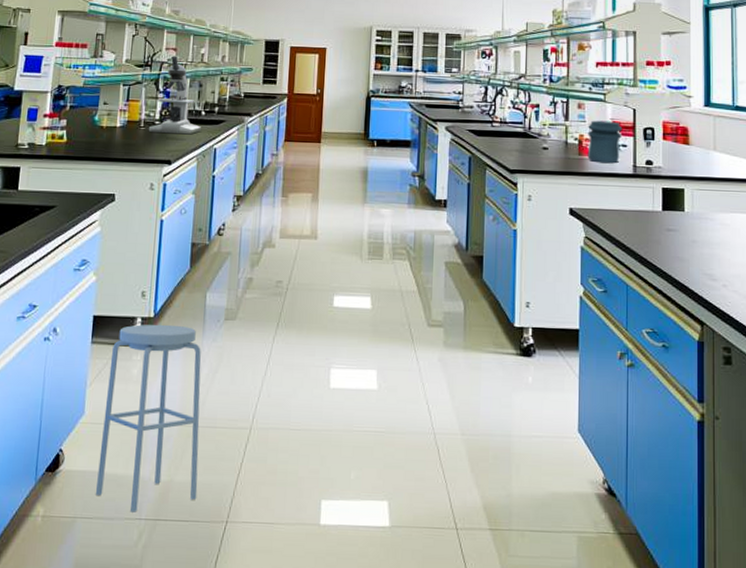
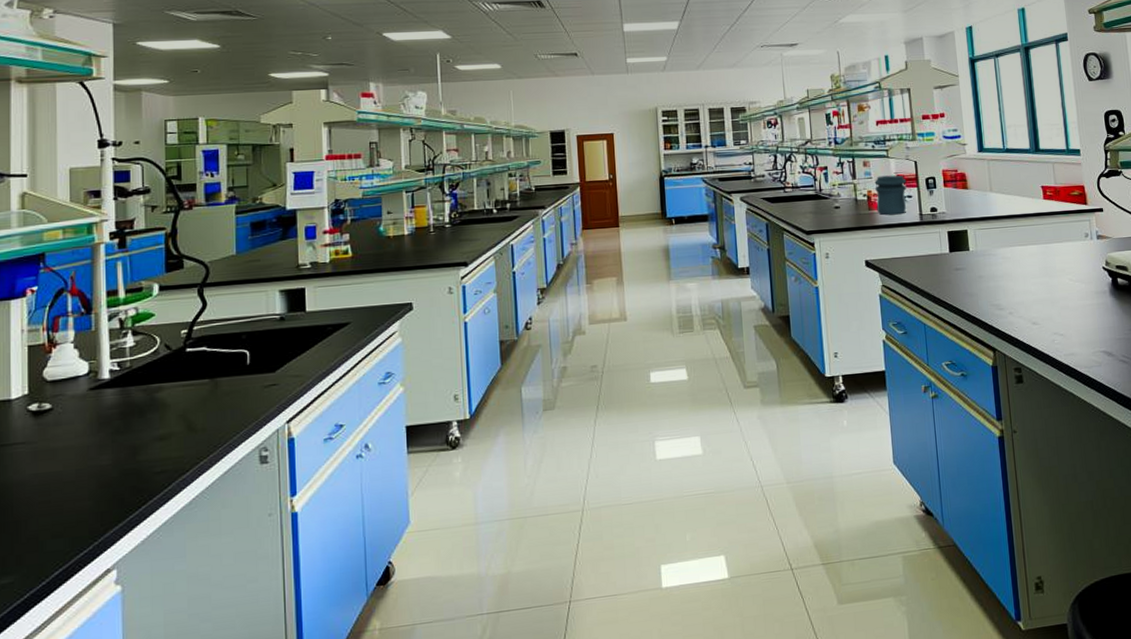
stool: present [95,324,201,512] -> none [430,422,537,609]
microscope: present [148,56,202,135] -> none [438,156,496,236]

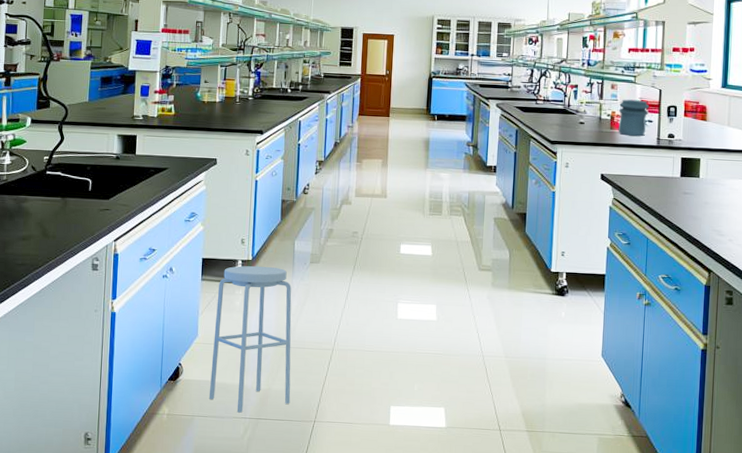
stool: none [430,422,537,609] -> present [208,265,292,413]

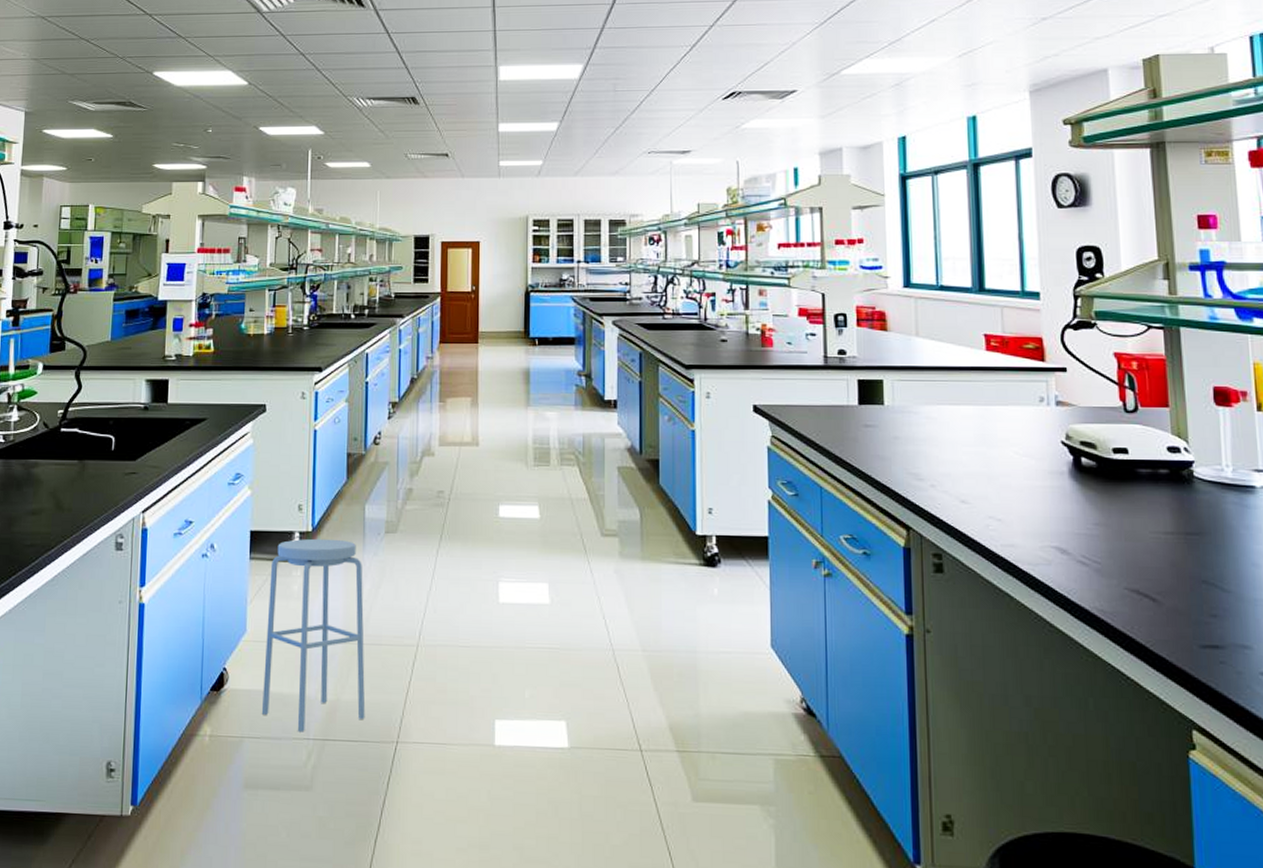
jar: present [618,99,650,137] -> none [771,308,811,355]

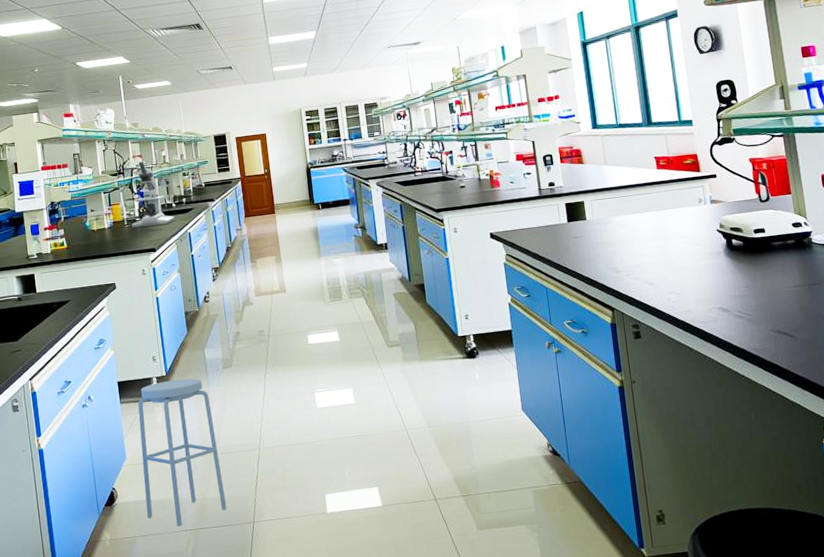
microscope: none [296,257,352,340] -> present [131,161,176,228]

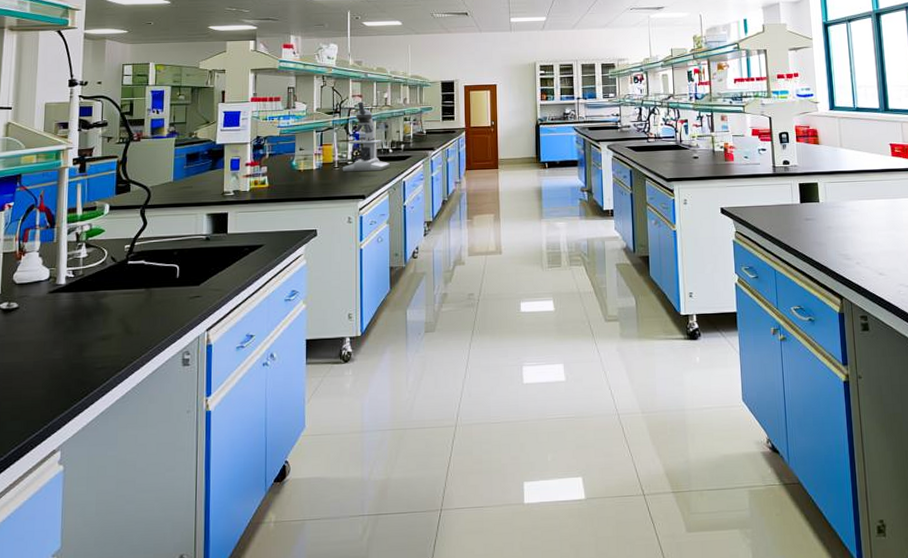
stool: present [138,378,227,526] -> none [320,341,413,510]

